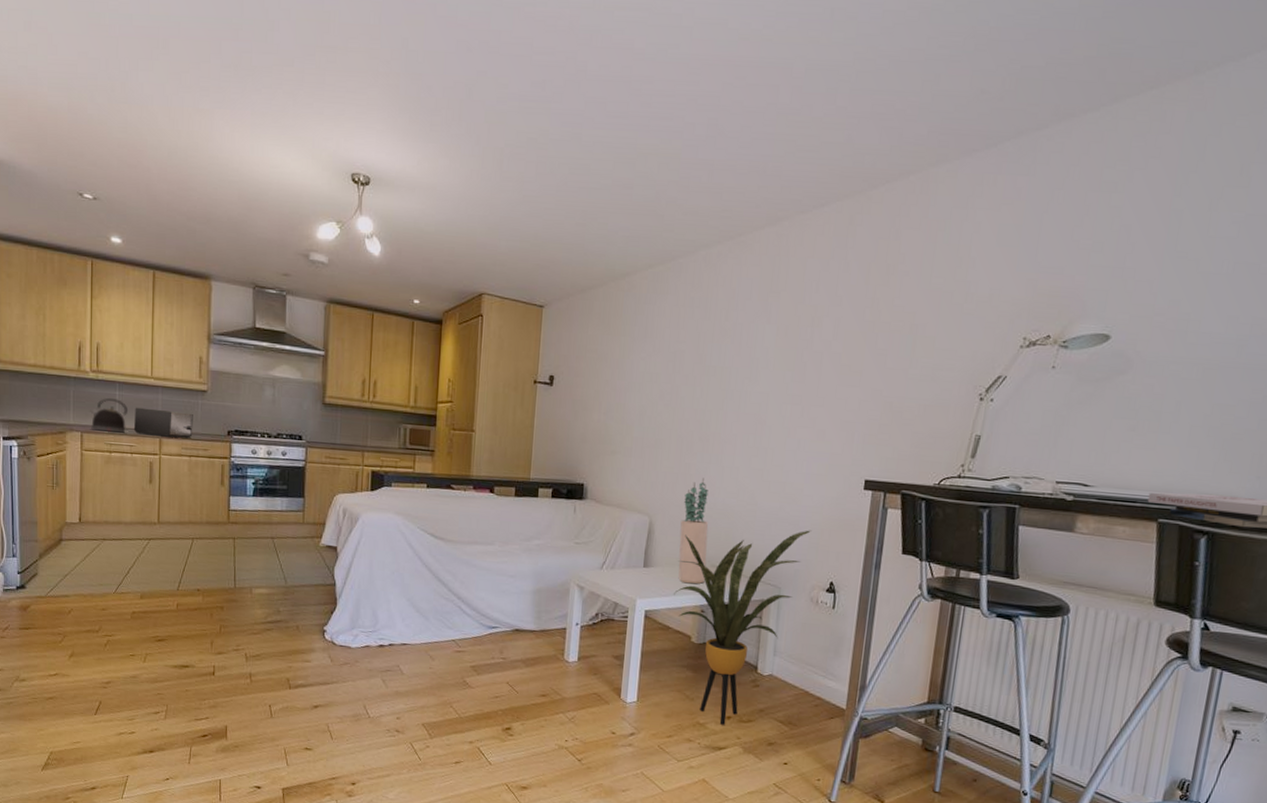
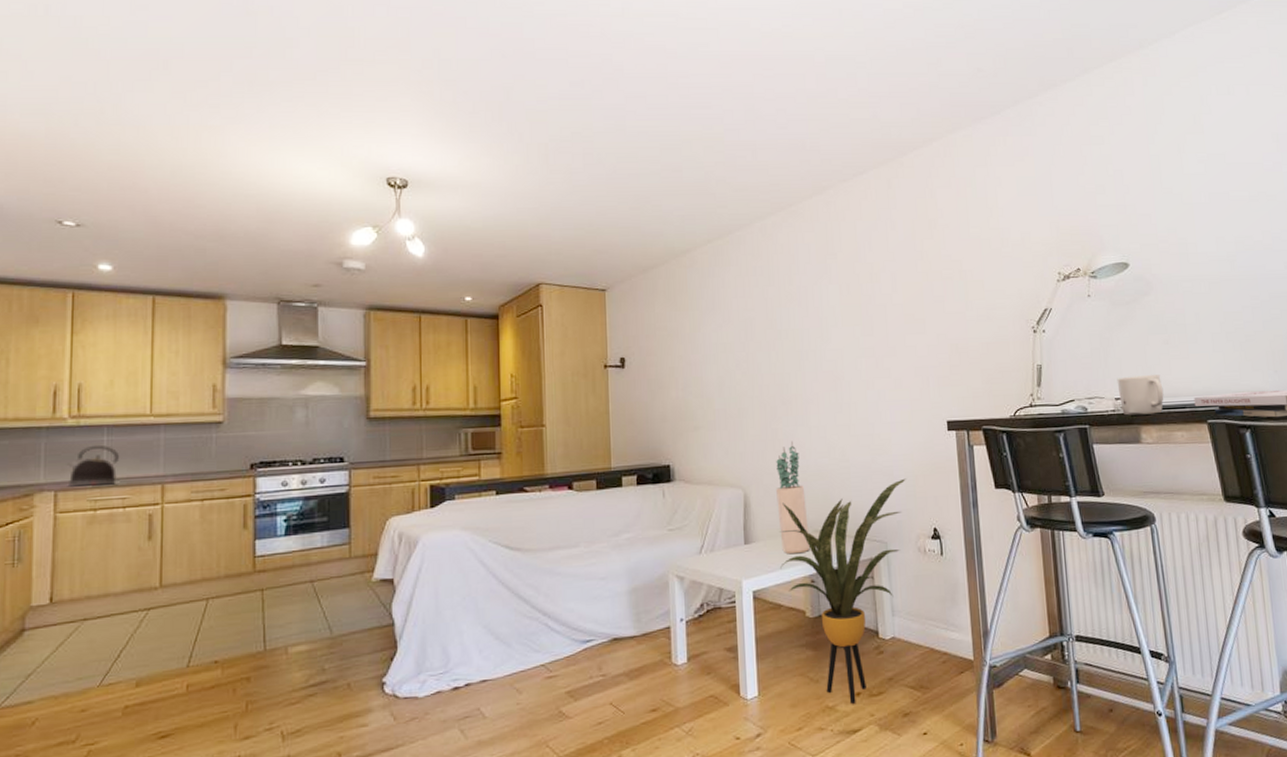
toaster: present [133,407,193,439] -> none [126,449,206,483]
mug: none [1061,460,1116,504] -> present [1117,373,1164,416]

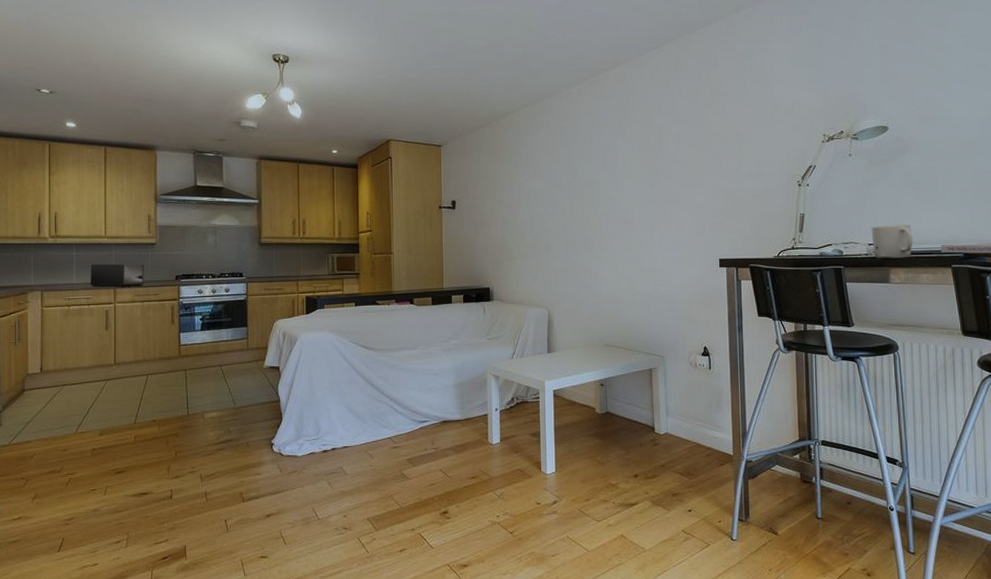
kettle: present [68,444,120,487] -> none [49,258,85,288]
toaster: none [126,449,206,483] -> present [90,263,144,288]
vase: present [776,441,810,555] -> none [574,271,600,363]
house plant: present [780,478,906,704] -> none [576,305,682,483]

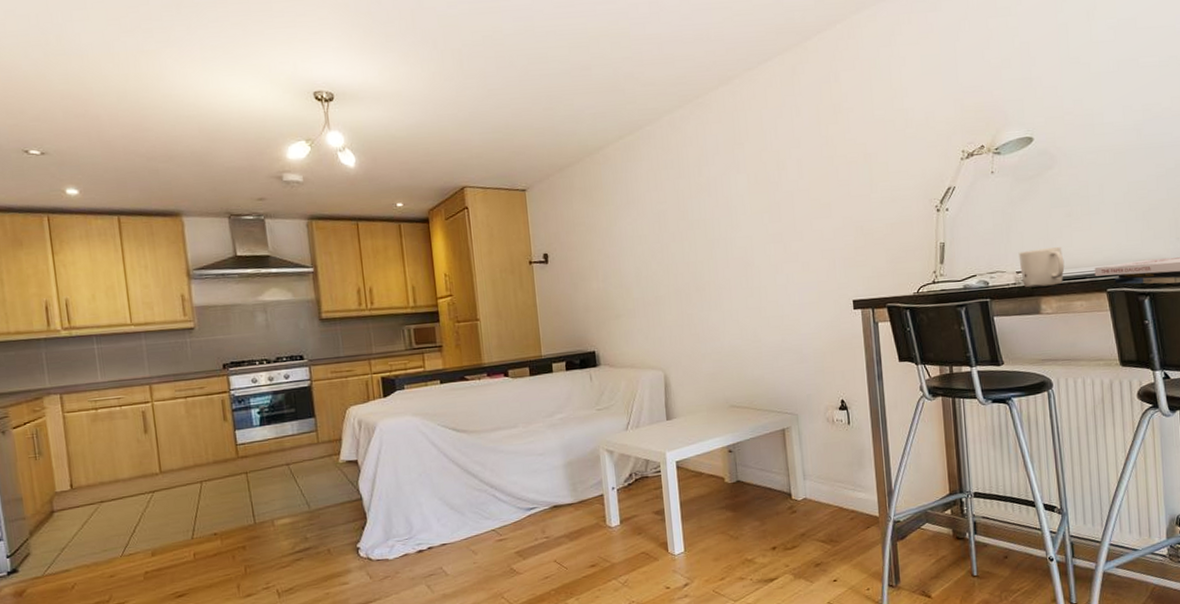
toaster: present [90,263,144,288] -> none [117,353,185,385]

